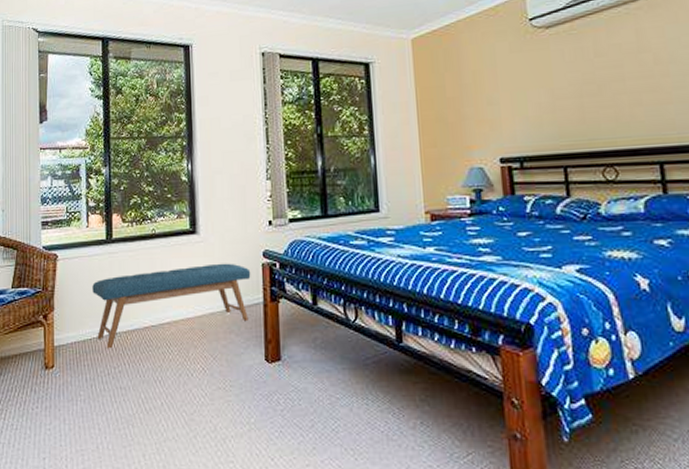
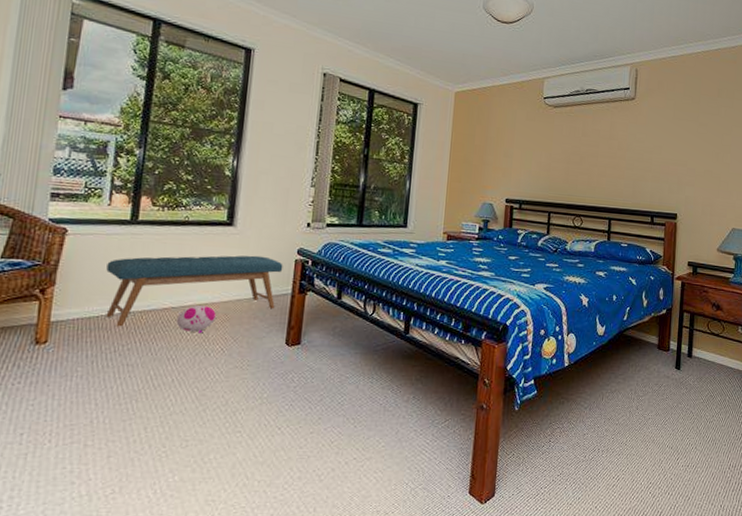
plush toy: none [157,322,193,352] -> present [176,305,216,334]

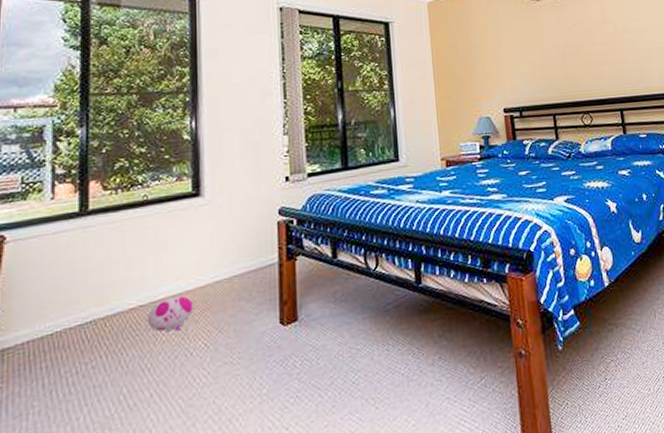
bench: present [106,255,283,327] -> none [57,224,265,343]

